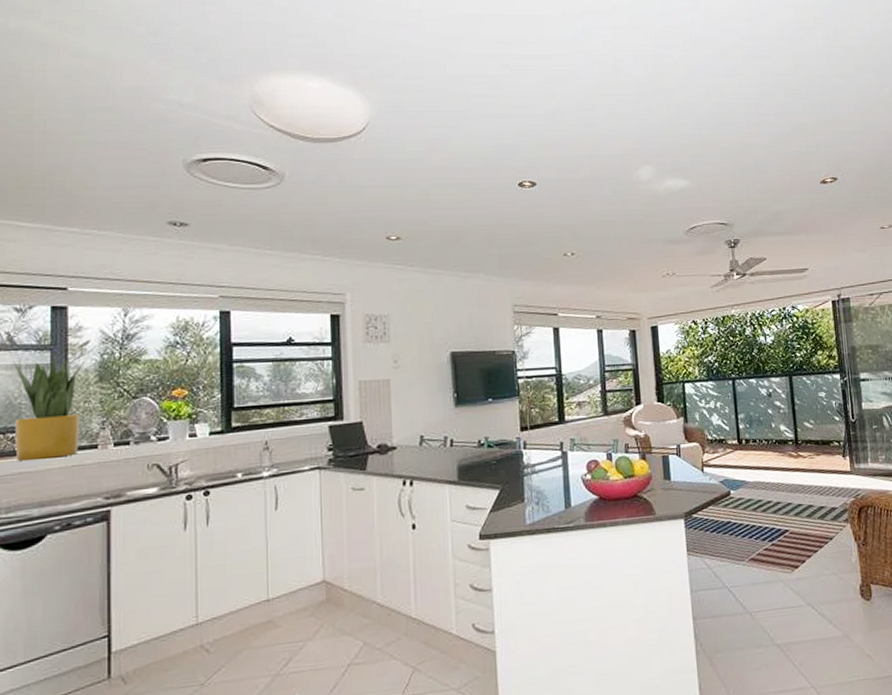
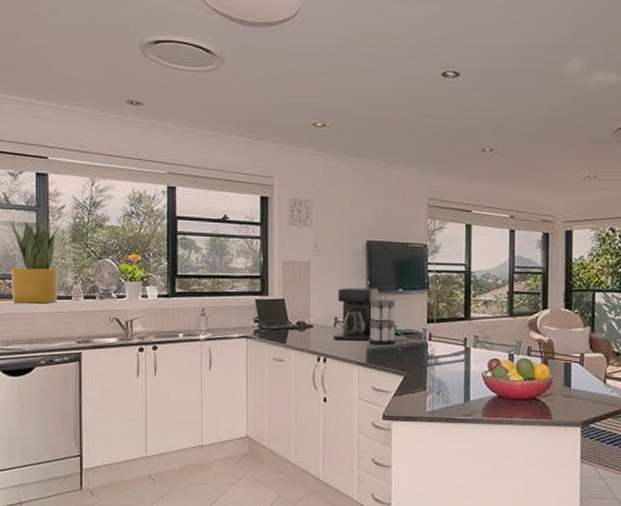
coffee maker: none [419,400,467,461] -> present [333,287,379,342]
spice rack: none [457,405,489,461] -> present [369,293,396,346]

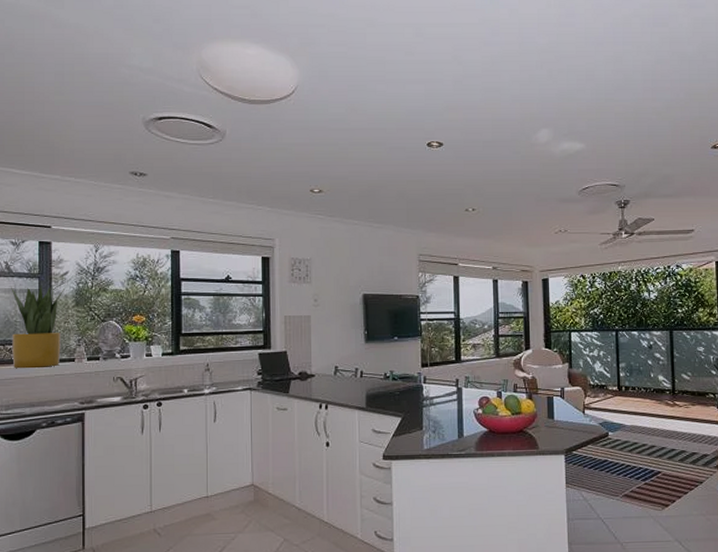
coffee maker: present [333,287,379,342] -> none [334,337,376,389]
spice rack: present [369,293,396,346] -> none [367,342,393,390]

